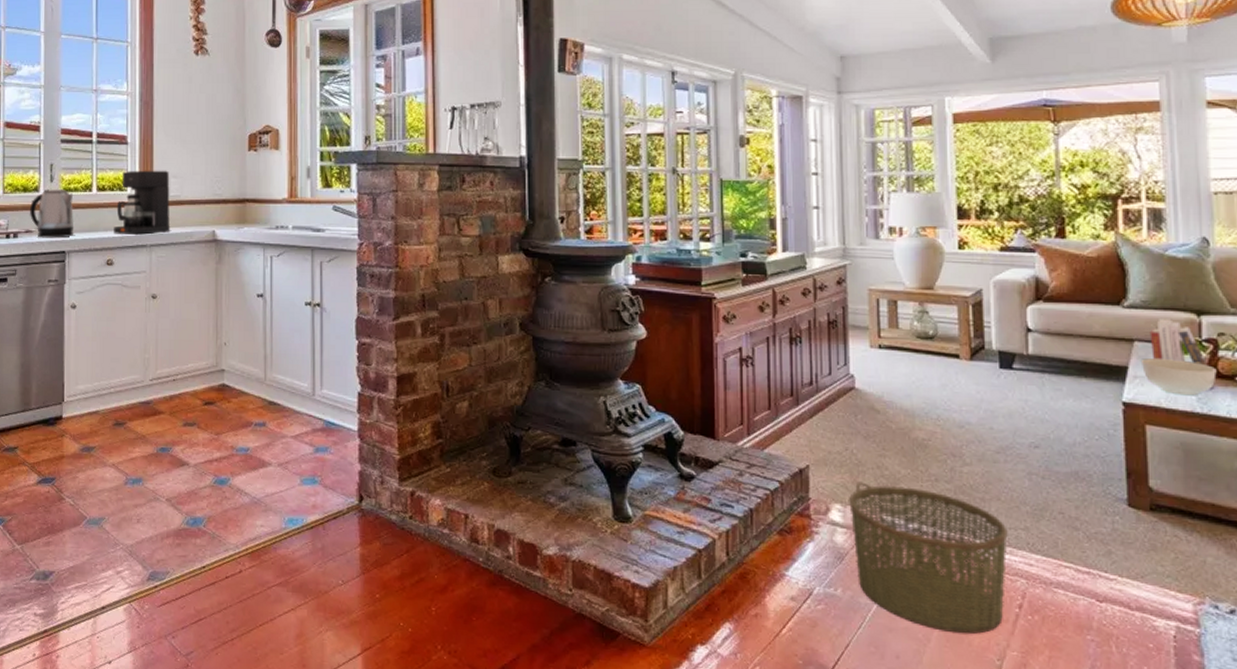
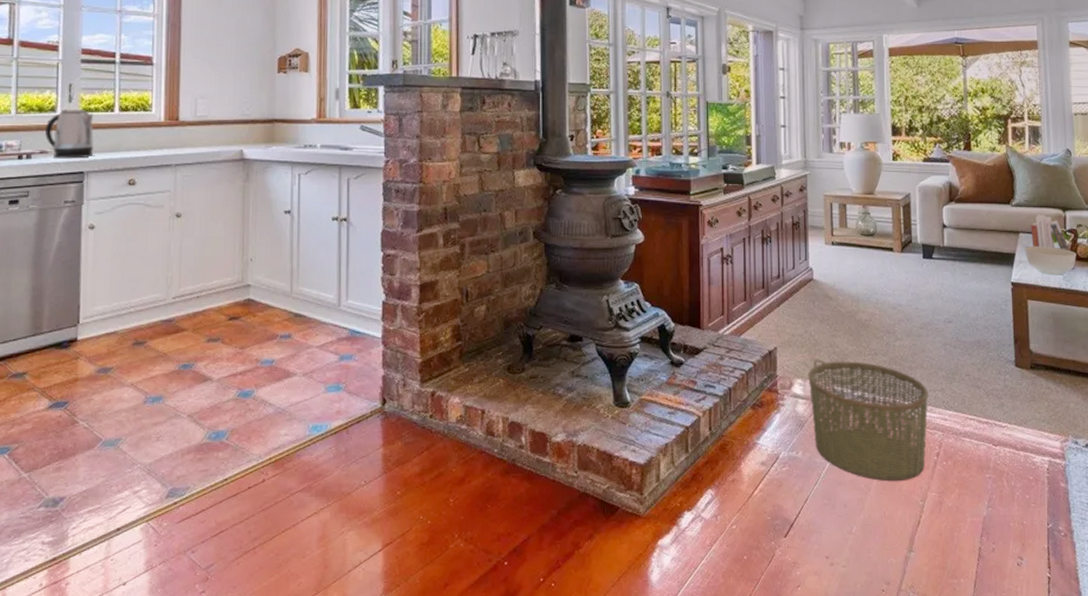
coffee maker: present [114,170,171,236] -> none [137,91,197,156]

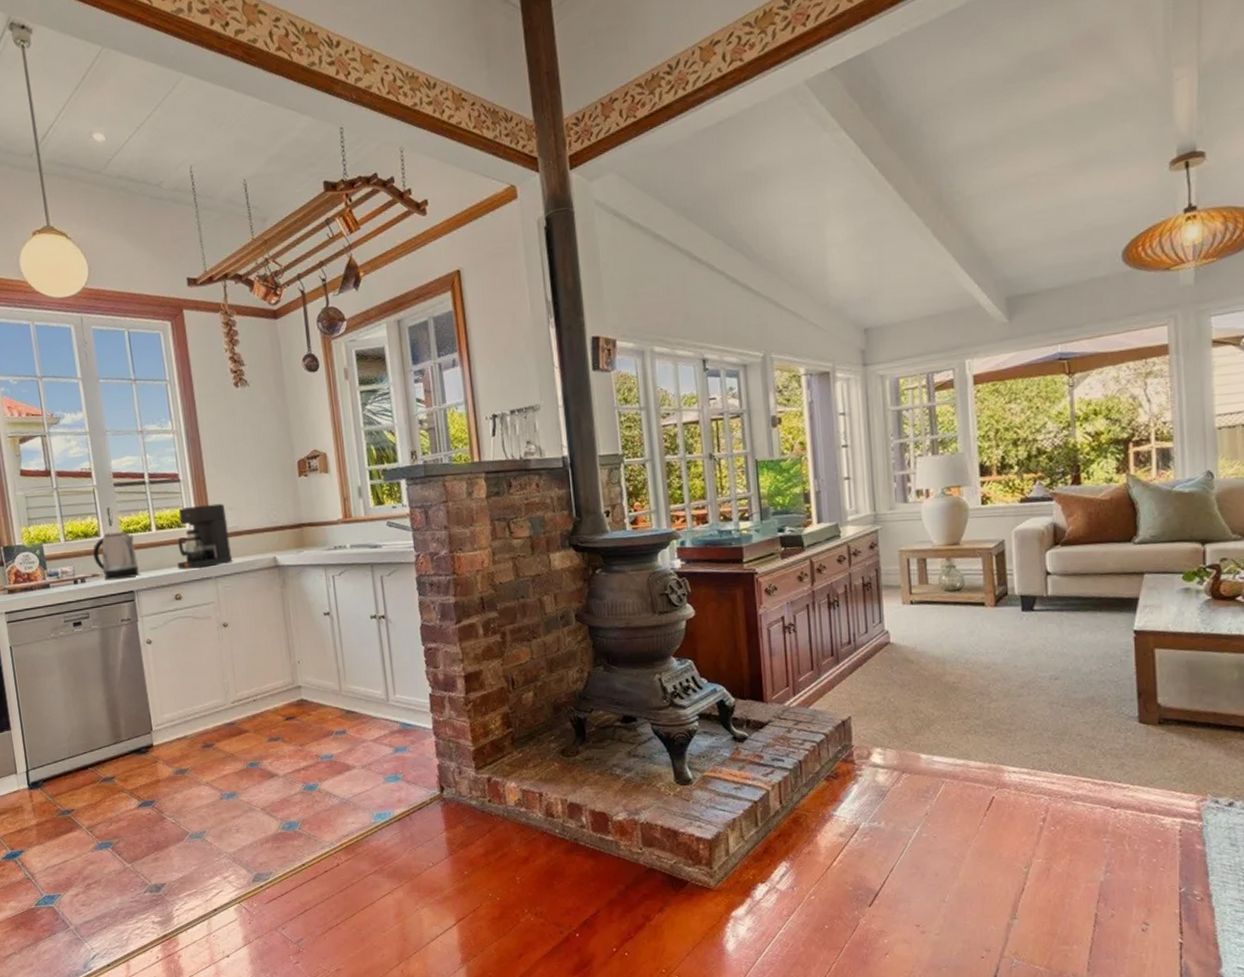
coffee maker: none [137,91,197,156] -> present [177,503,233,570]
basket: present [808,359,929,481] -> none [888,726,1032,848]
bowl: present [1025,247,1076,275] -> none [1151,586,1219,619]
books: present [1030,214,1075,269] -> none [1158,550,1218,611]

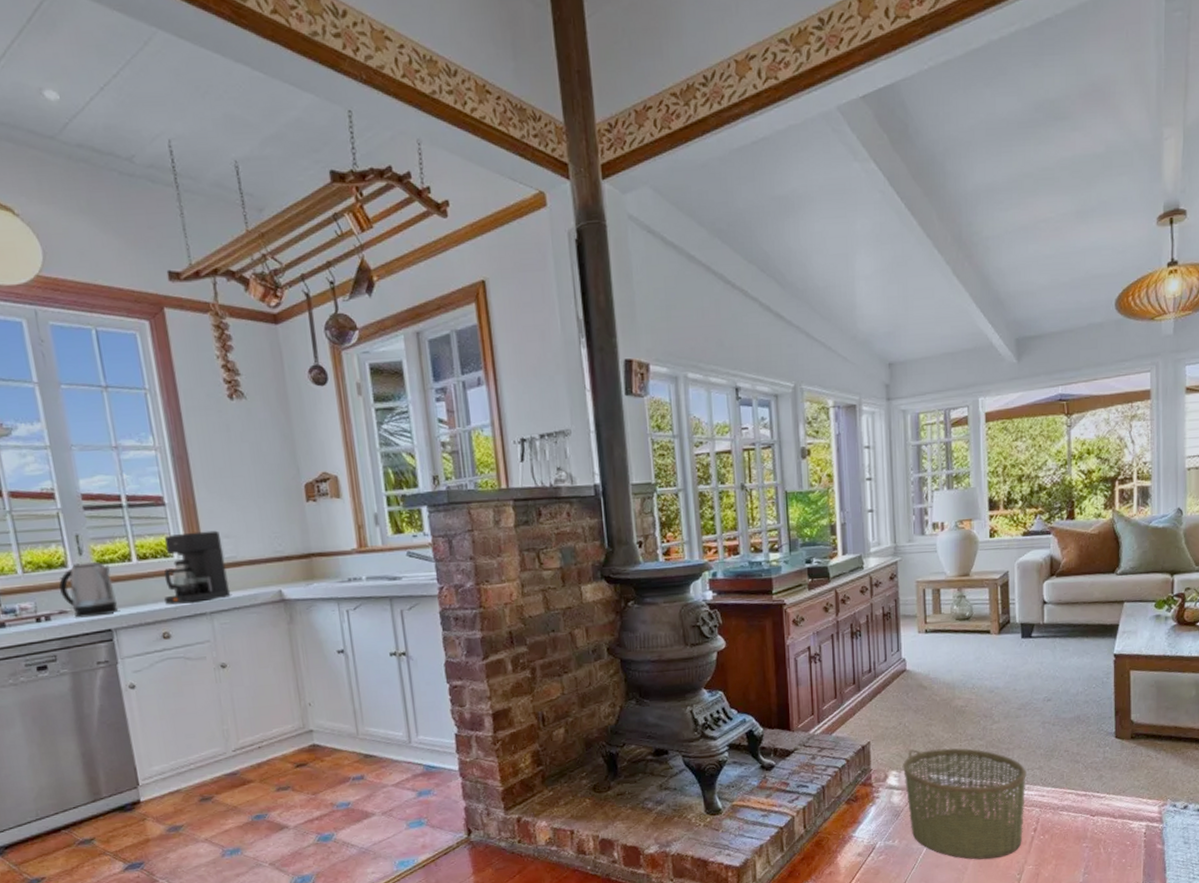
basket: none [888,726,1032,848] -> present [903,748,1026,860]

